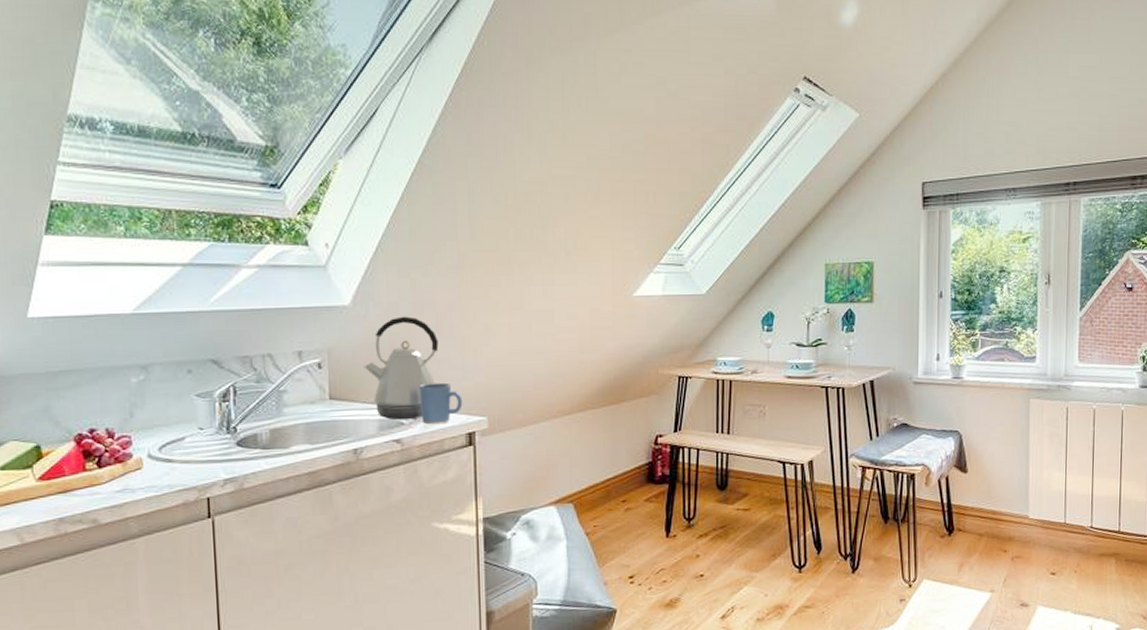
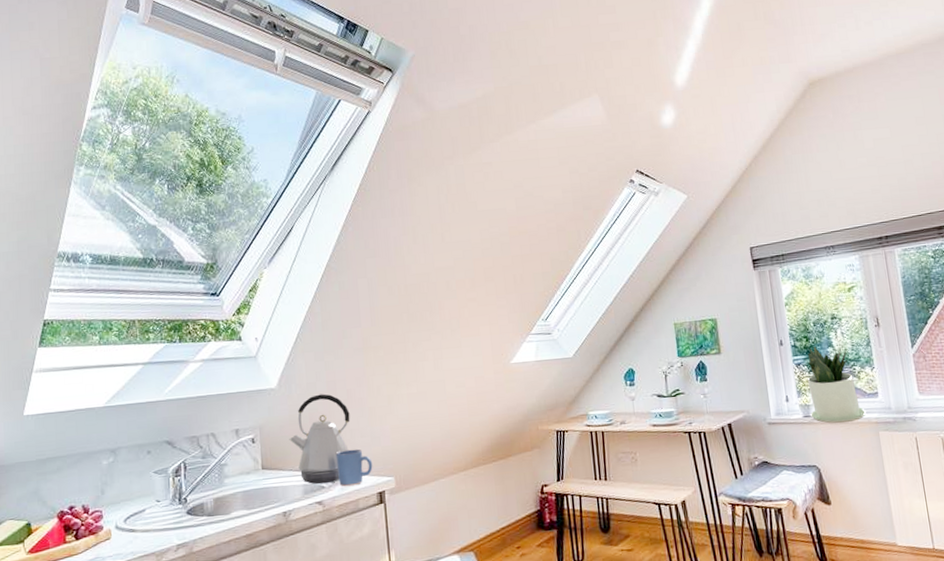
planter: none [961,301,1021,388] -> present [804,346,867,424]

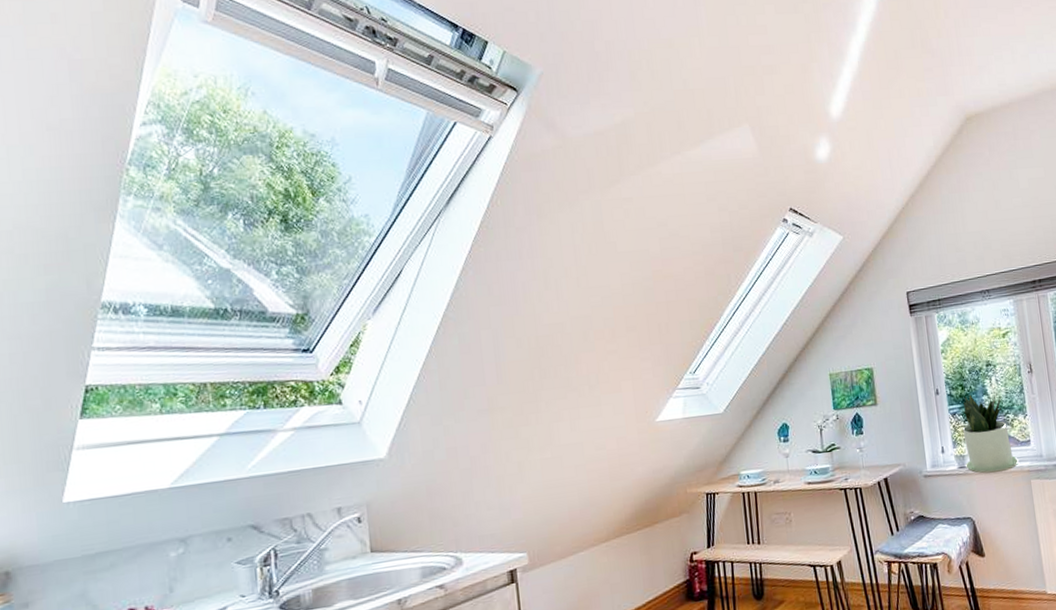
kettle: present [289,393,350,485] -> none [402,462,475,566]
mug: present [335,449,373,487] -> none [458,523,502,567]

